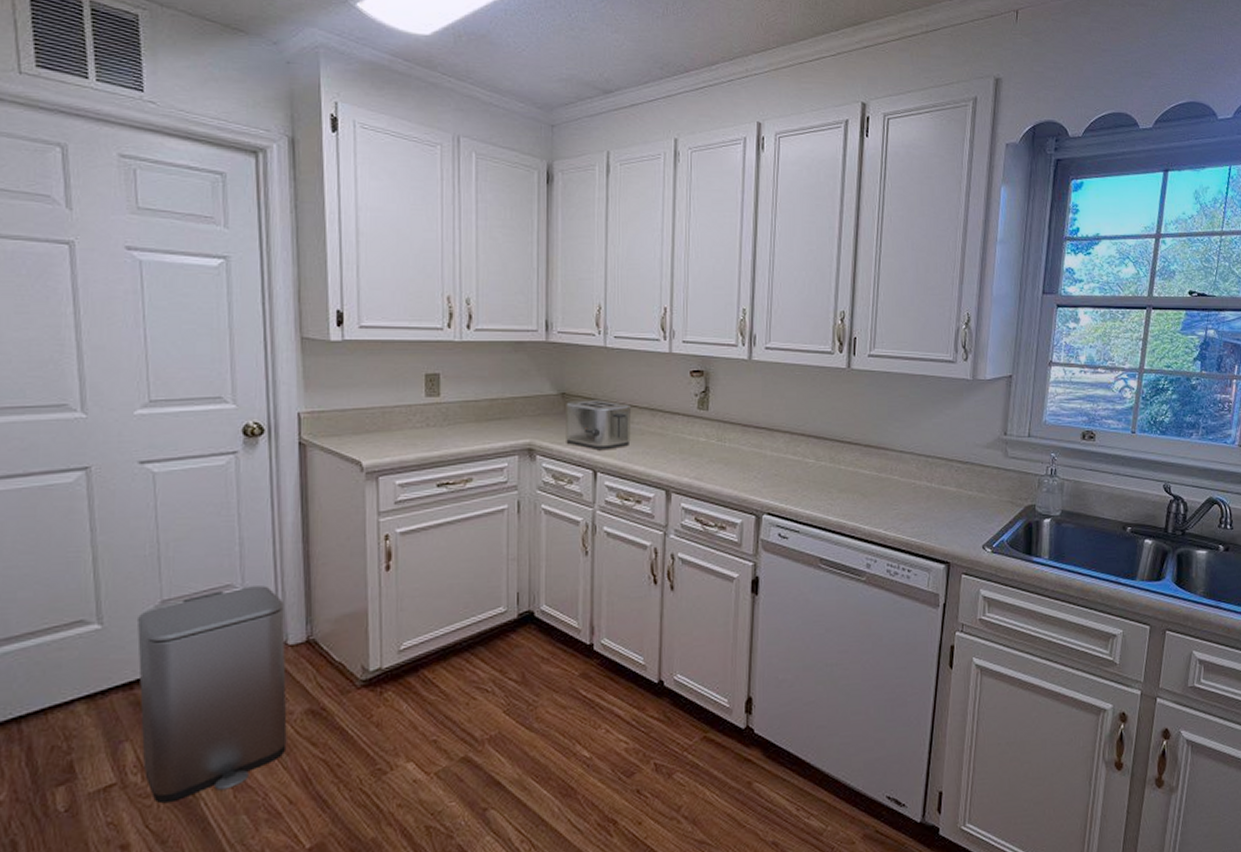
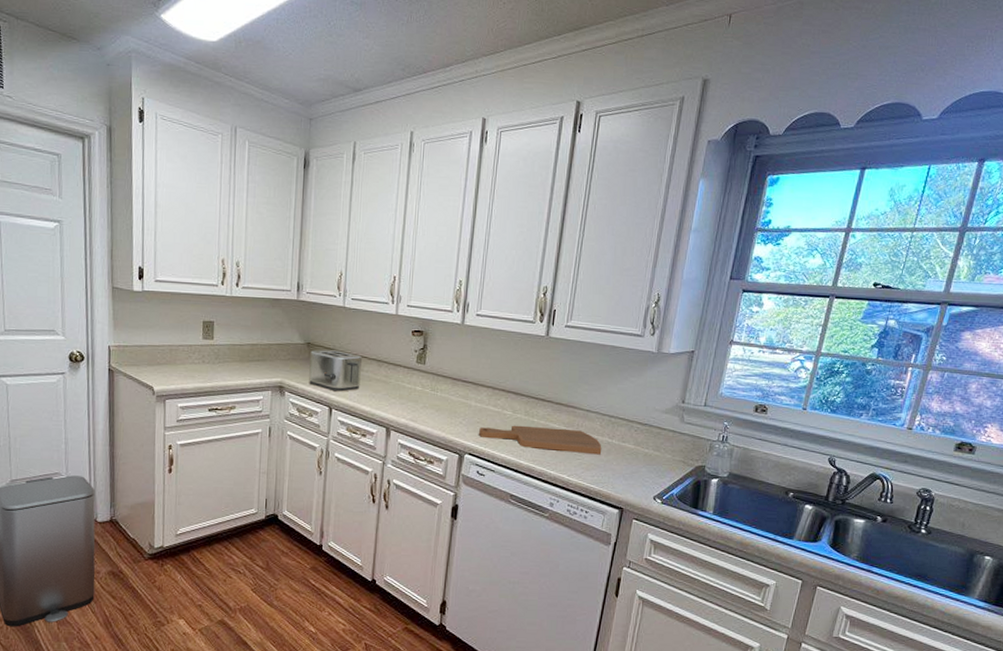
cutting board: none [777,474,921,503] -> present [478,425,602,455]

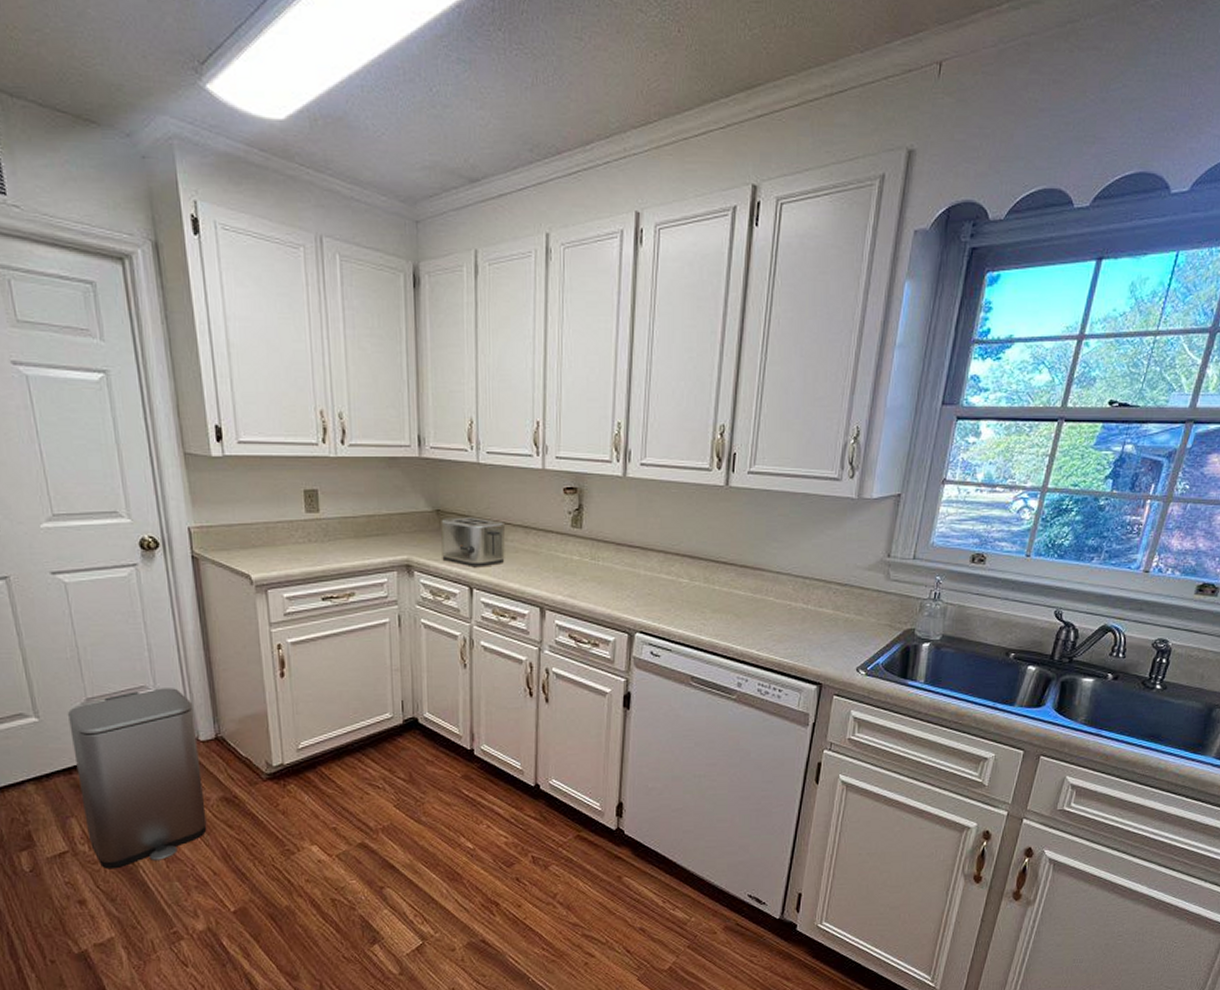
cutting board: present [478,425,602,455] -> none [650,594,796,624]

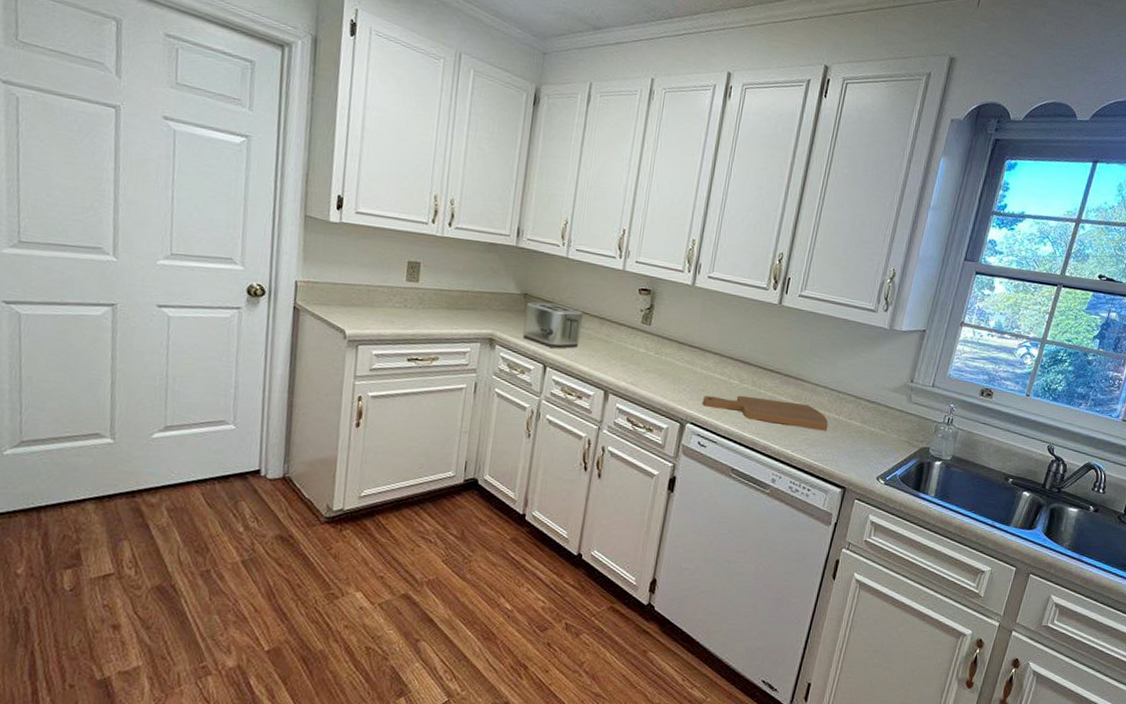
pedal bin: present [67,688,207,869] -> none [137,424,268,596]
cutting board: none [650,594,796,624] -> present [702,395,829,431]

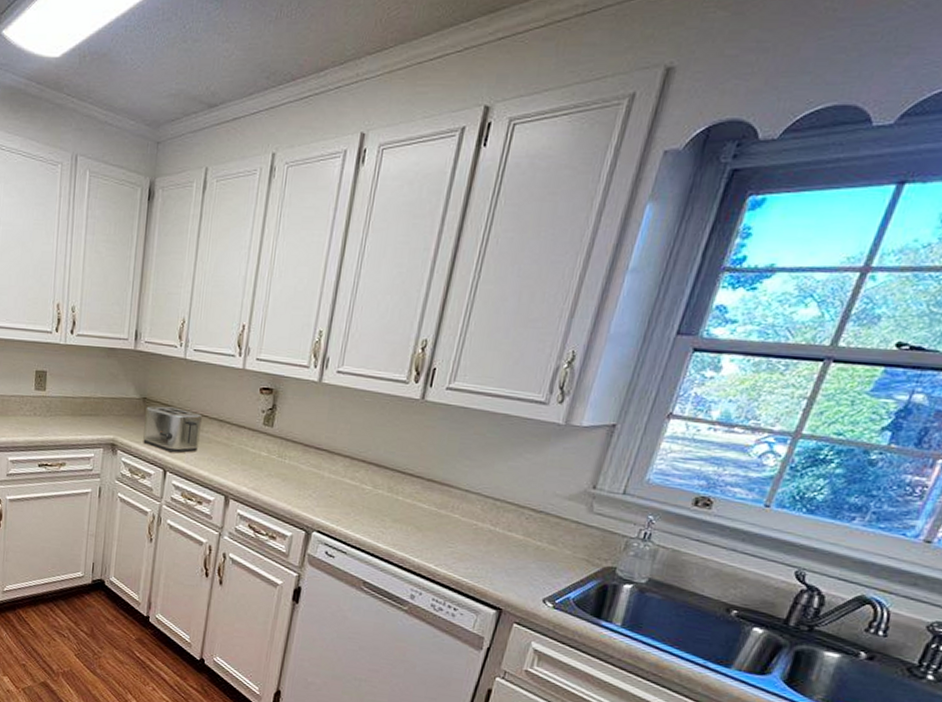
cutting board: present [702,395,829,431] -> none [330,502,482,544]

